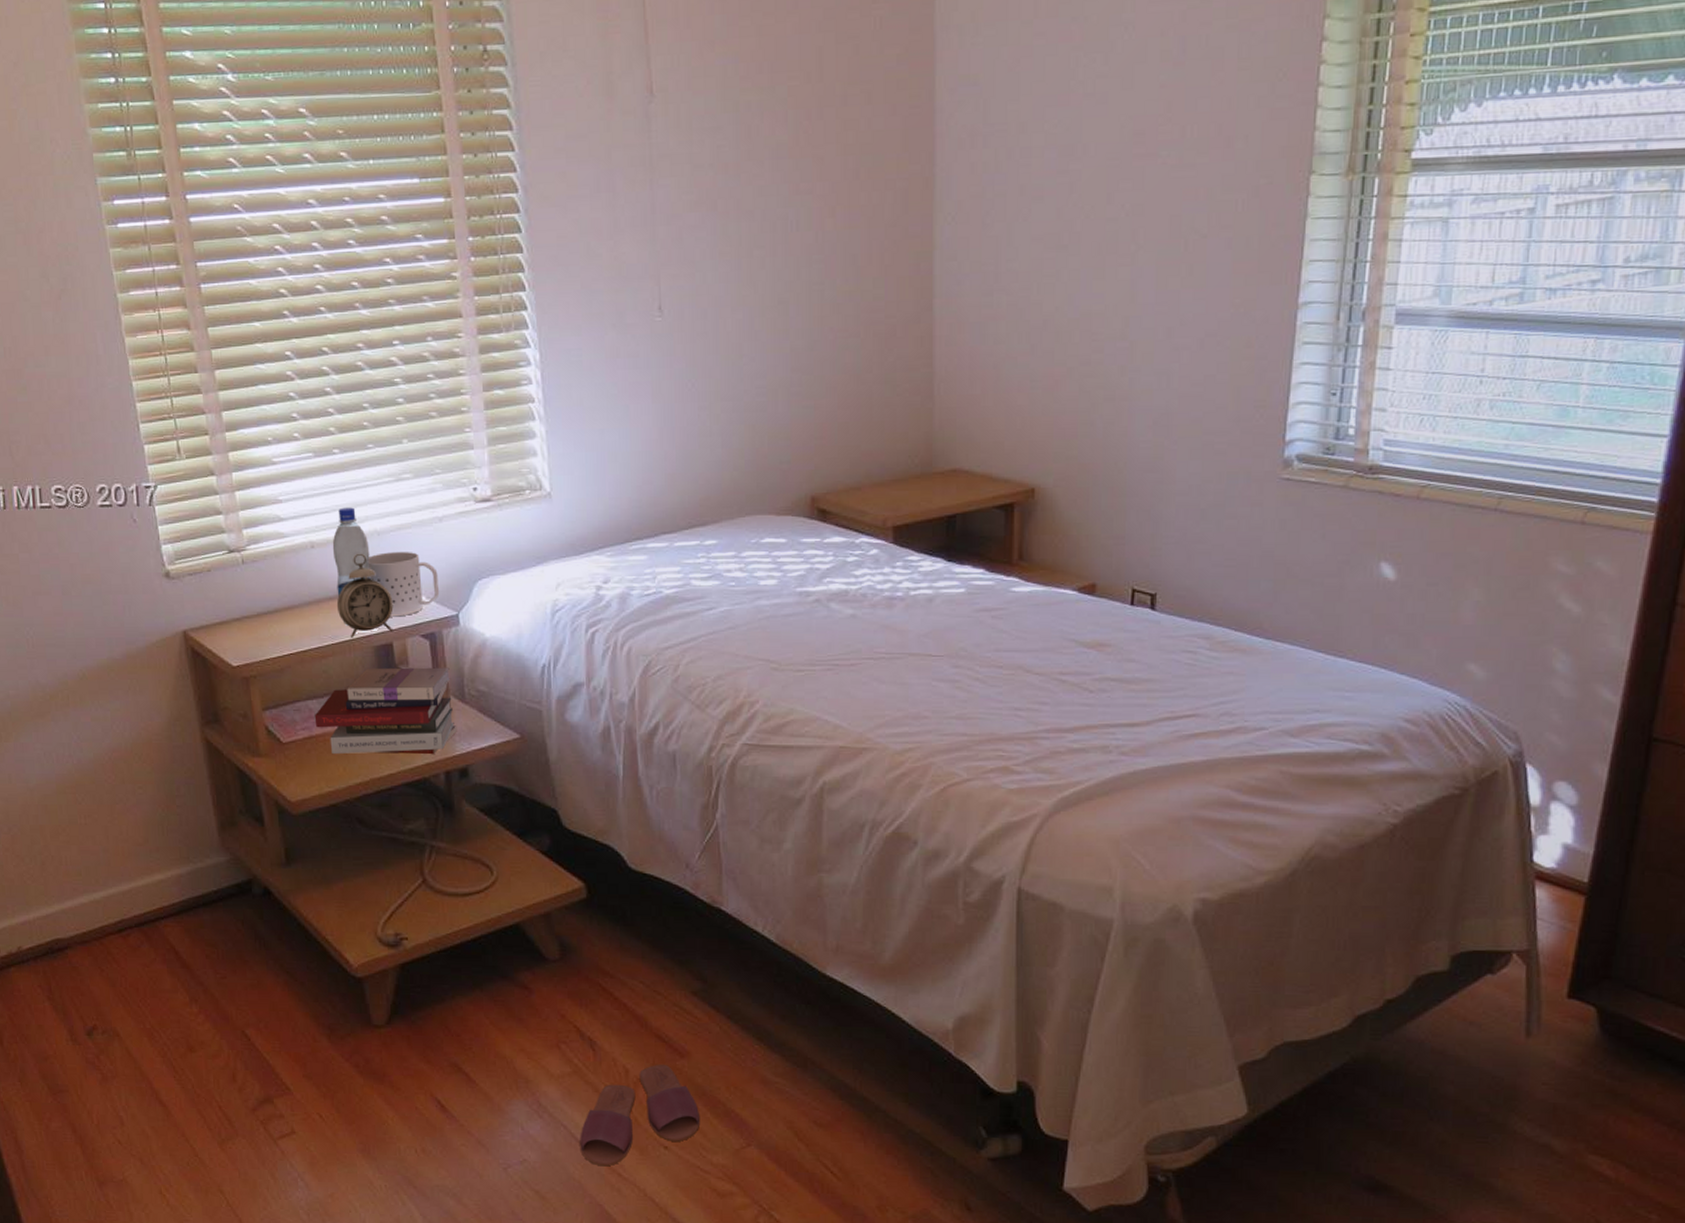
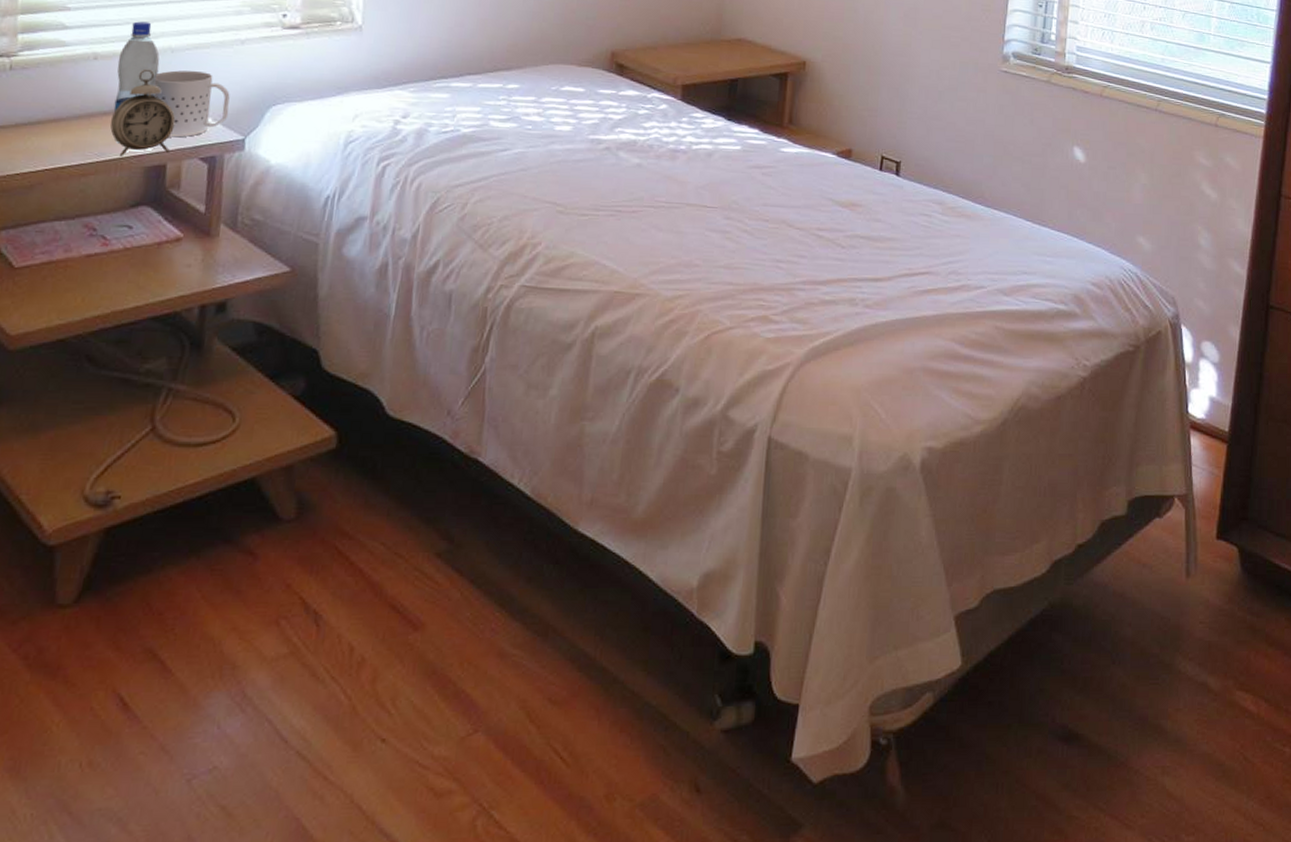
books: present [314,667,457,755] -> none [58,190,225,287]
slippers: present [580,1064,701,1167] -> none [283,638,427,769]

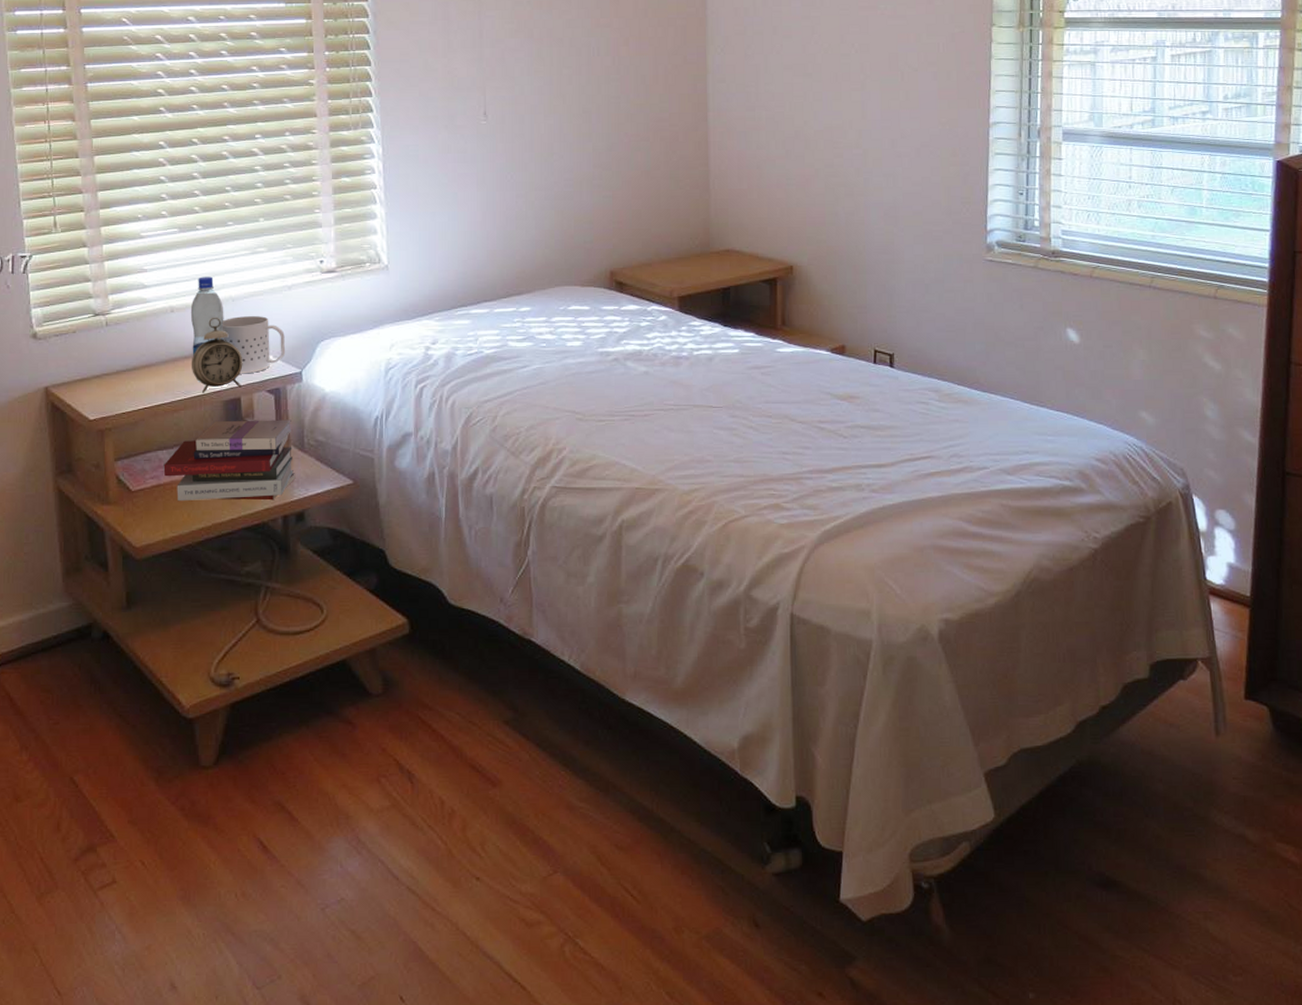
books: none [58,190,225,287] -> present [163,419,296,502]

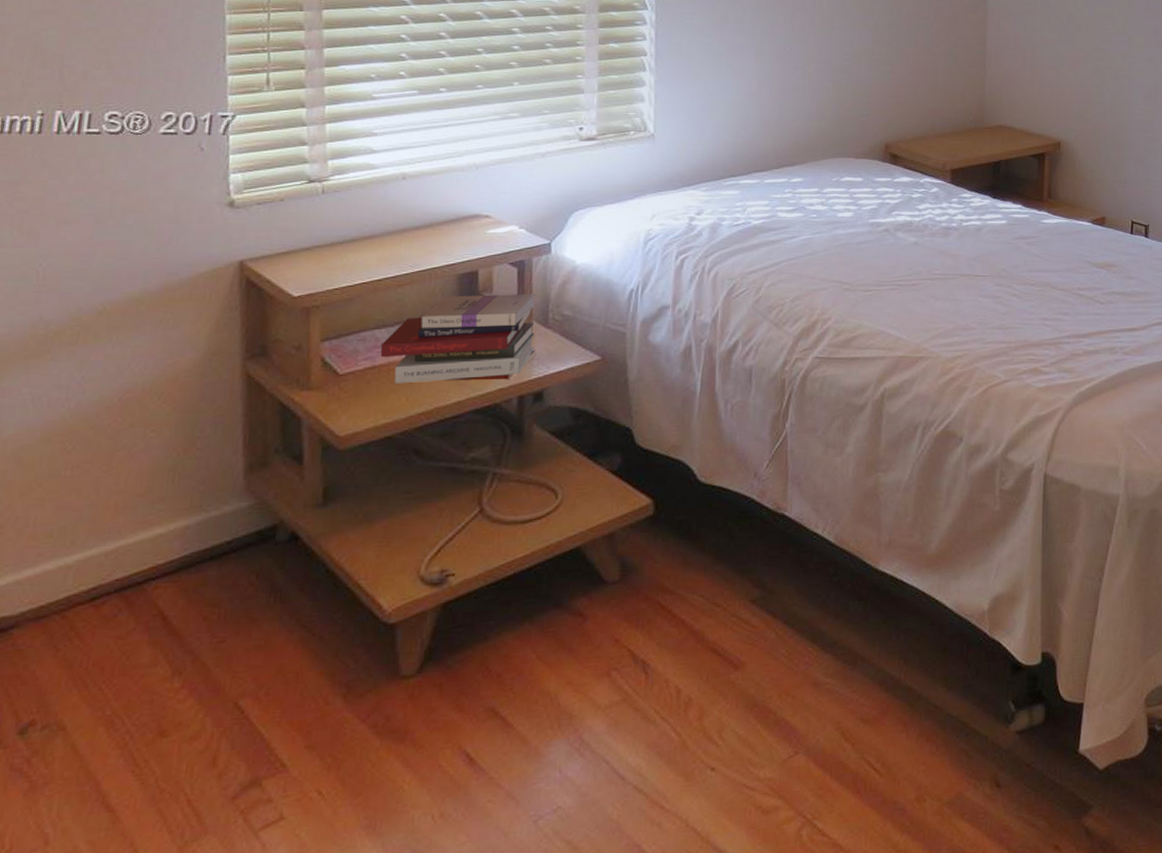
bottle: present [190,276,224,383] -> none [424,142,466,256]
alarm clock: present [191,317,243,393] -> none [422,185,484,266]
mug: present [222,316,286,374] -> none [461,184,534,246]

